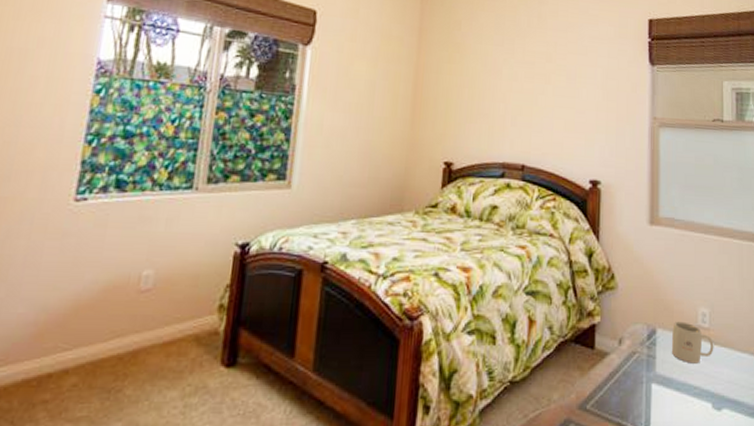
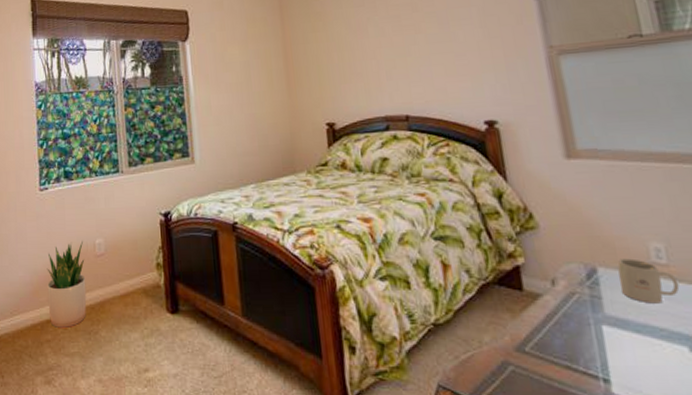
planter: none [53,270,124,384] -> present [47,240,87,328]

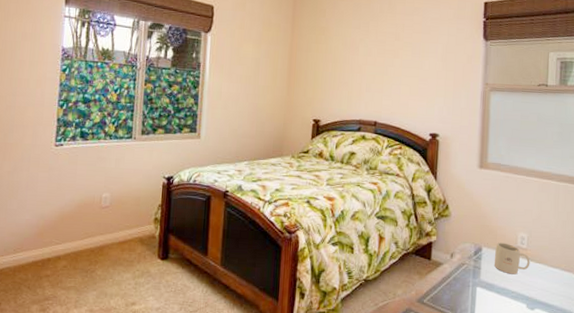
planter: present [47,240,87,328] -> none [51,193,91,266]

